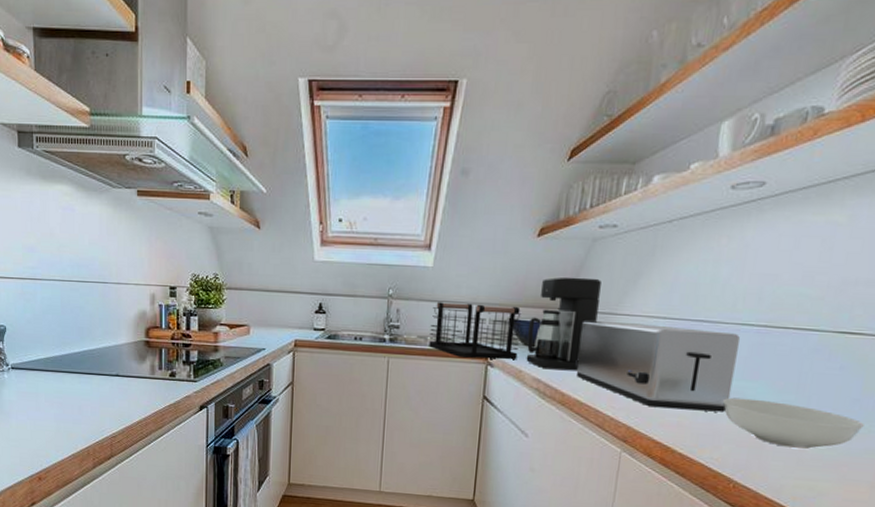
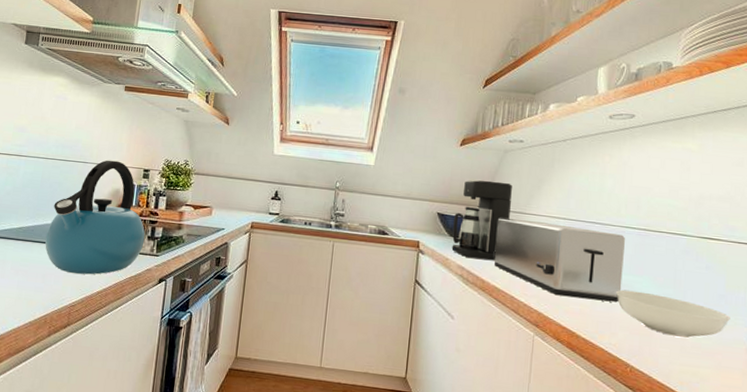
kettle: none [75,278,180,404] -> present [45,160,145,275]
dish rack: present [429,302,522,360] -> none [369,195,448,249]

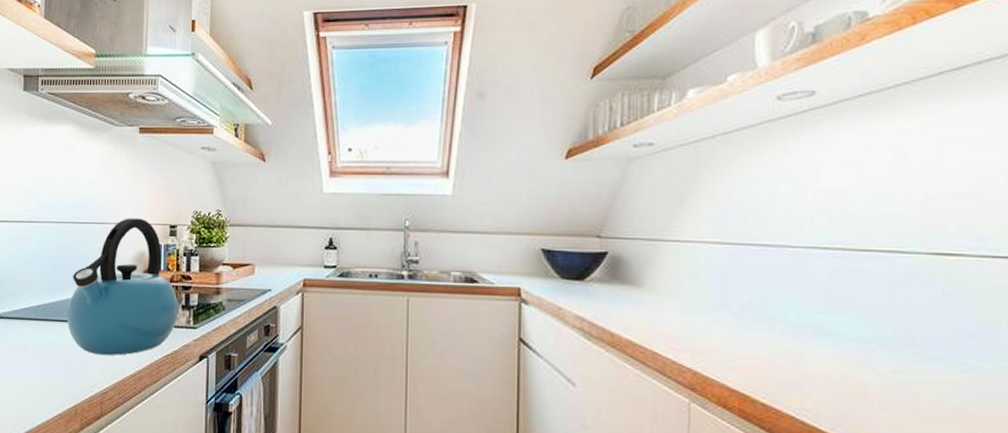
coffee maker: present [451,180,512,260] -> none [563,201,642,305]
toaster: present [494,217,626,303] -> none [624,247,816,352]
bowl: present [615,289,730,339] -> none [804,334,988,397]

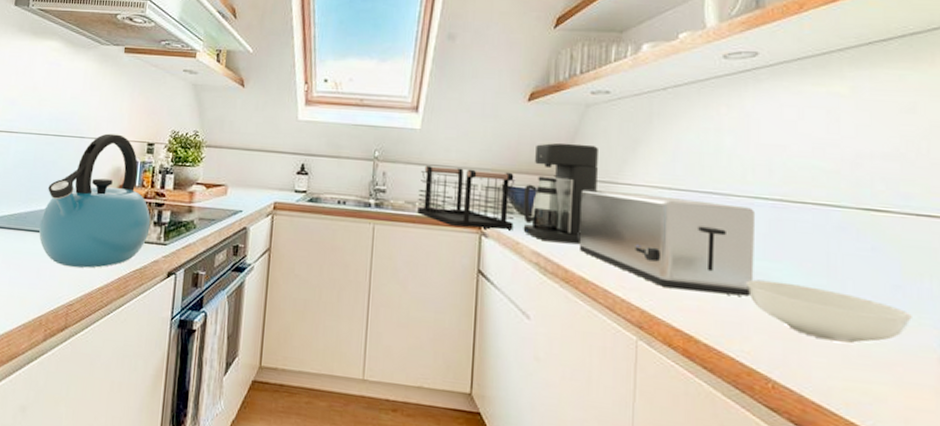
dish rack: none [453,233,555,296] -> present [417,165,516,231]
coffee maker: none [563,201,642,305] -> present [523,142,598,243]
toaster: none [624,247,816,352] -> present [578,188,756,297]
bowl: none [804,334,988,397] -> present [745,279,912,344]

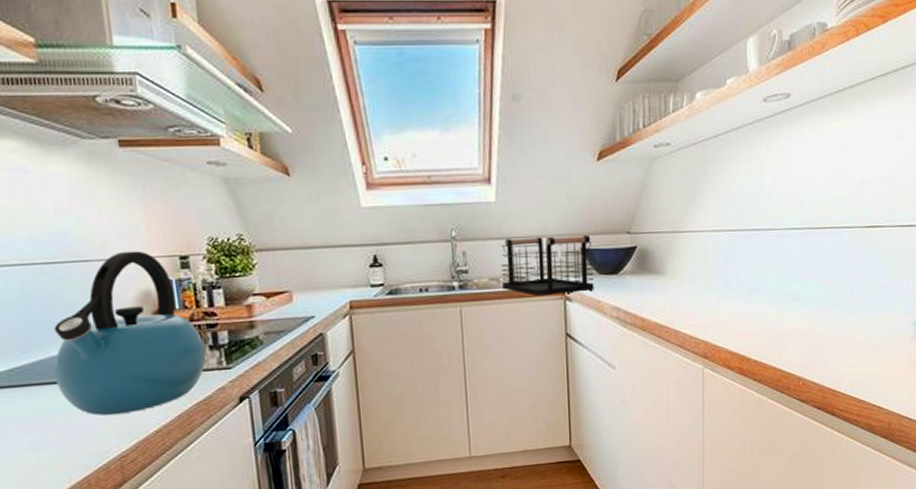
coffee maker: present [523,142,598,243] -> none [600,198,664,295]
toaster: present [578,188,756,297] -> none [650,238,790,320]
bowl: present [745,279,912,344] -> none [783,297,895,339]

